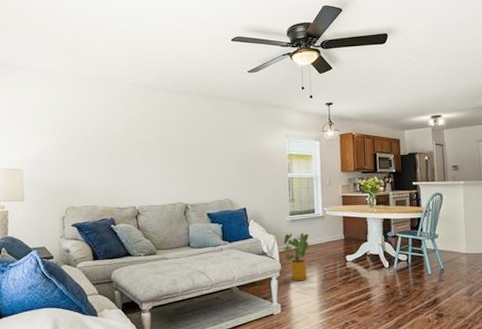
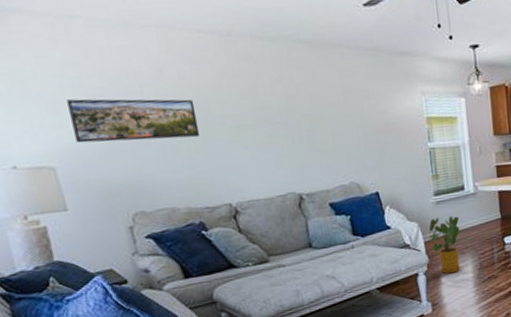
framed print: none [40,125,122,157] -> present [67,99,200,143]

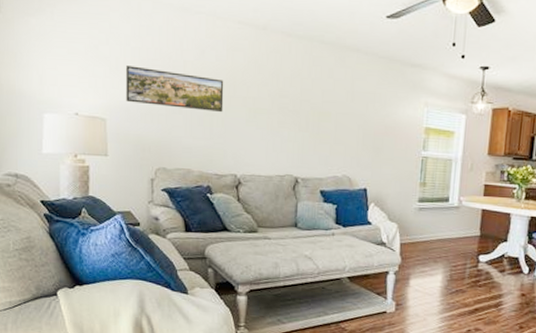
house plant: present [428,216,464,274] -> none [405,223,441,279]

